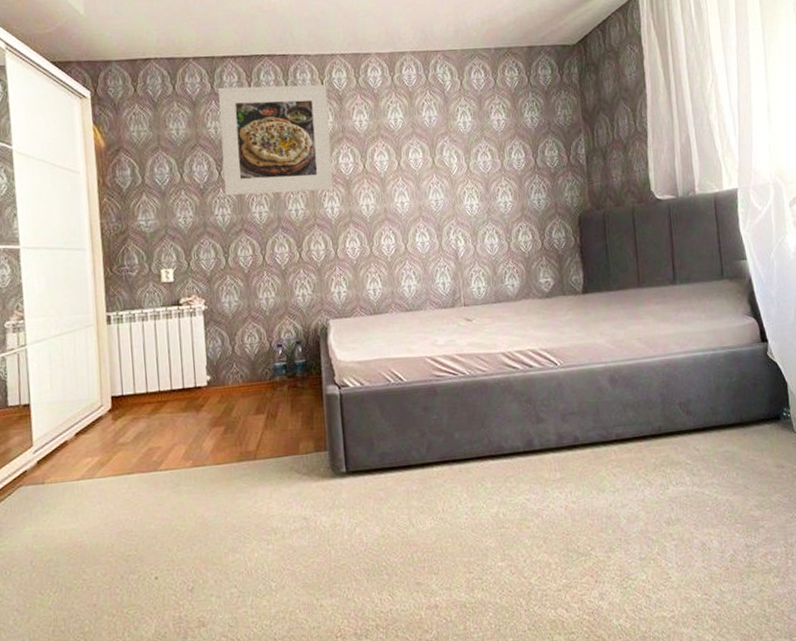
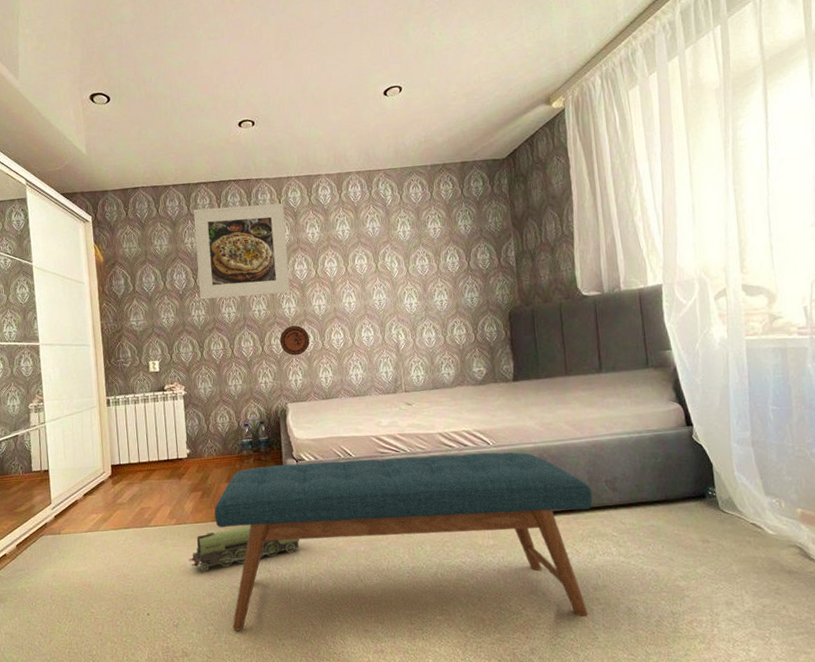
toy train: none [207,466,343,523] -> present [188,526,300,572]
bench: none [239,373,666,592] -> present [214,452,593,631]
decorative plate: none [320,228,356,264] -> present [279,325,310,356]

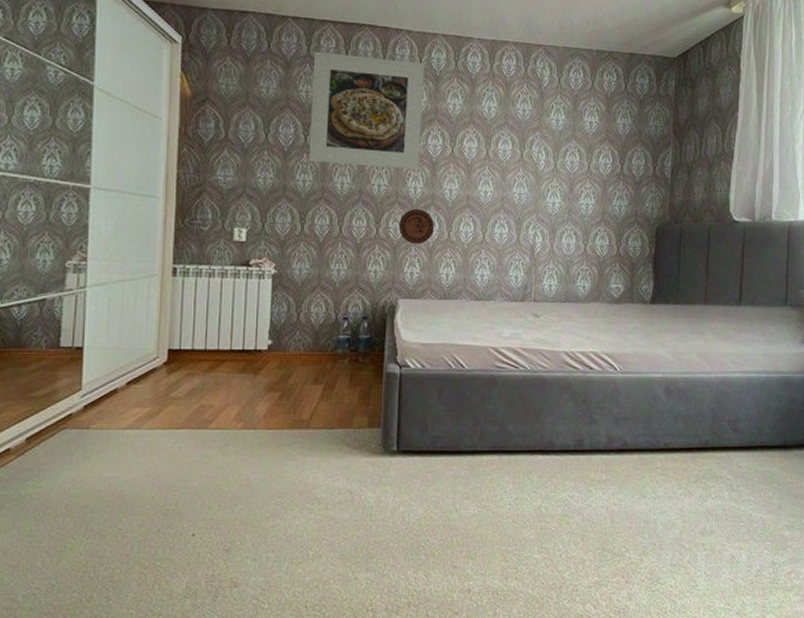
toy train: present [188,526,300,572] -> none [253,438,392,488]
bench: present [214,452,593,631] -> none [292,369,713,562]

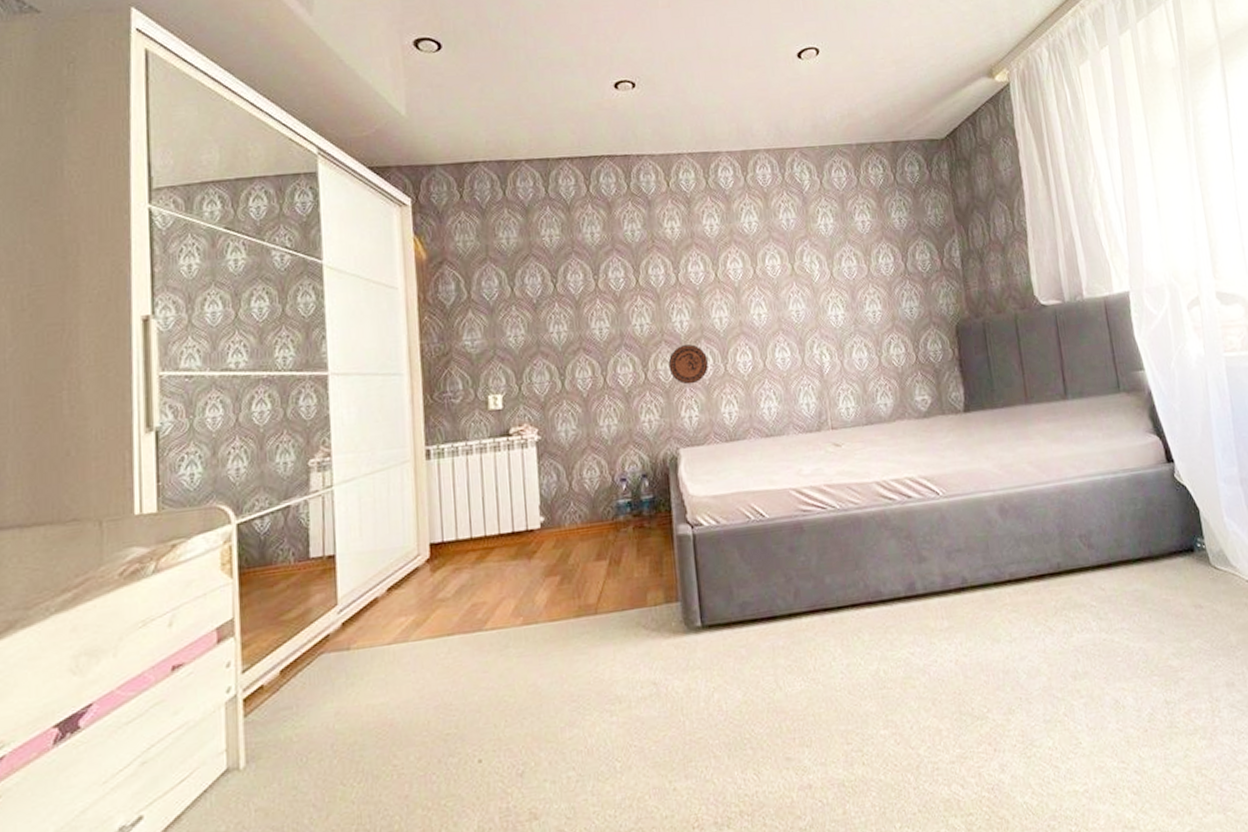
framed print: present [308,51,425,170] -> none [553,186,683,311]

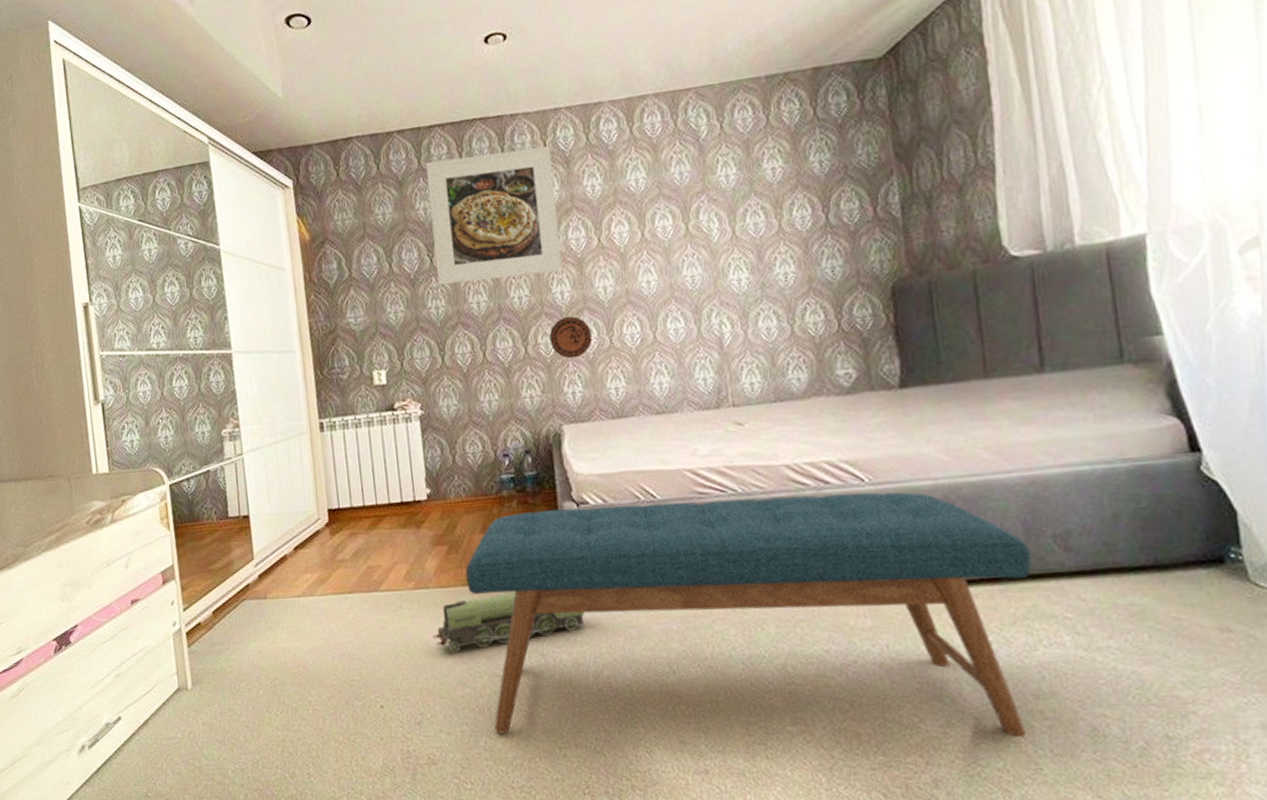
toy train: none [540,621,698,691] -> present [432,593,585,653]
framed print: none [553,186,683,311] -> present [425,146,563,285]
bench: none [578,503,1068,775] -> present [465,492,1031,737]

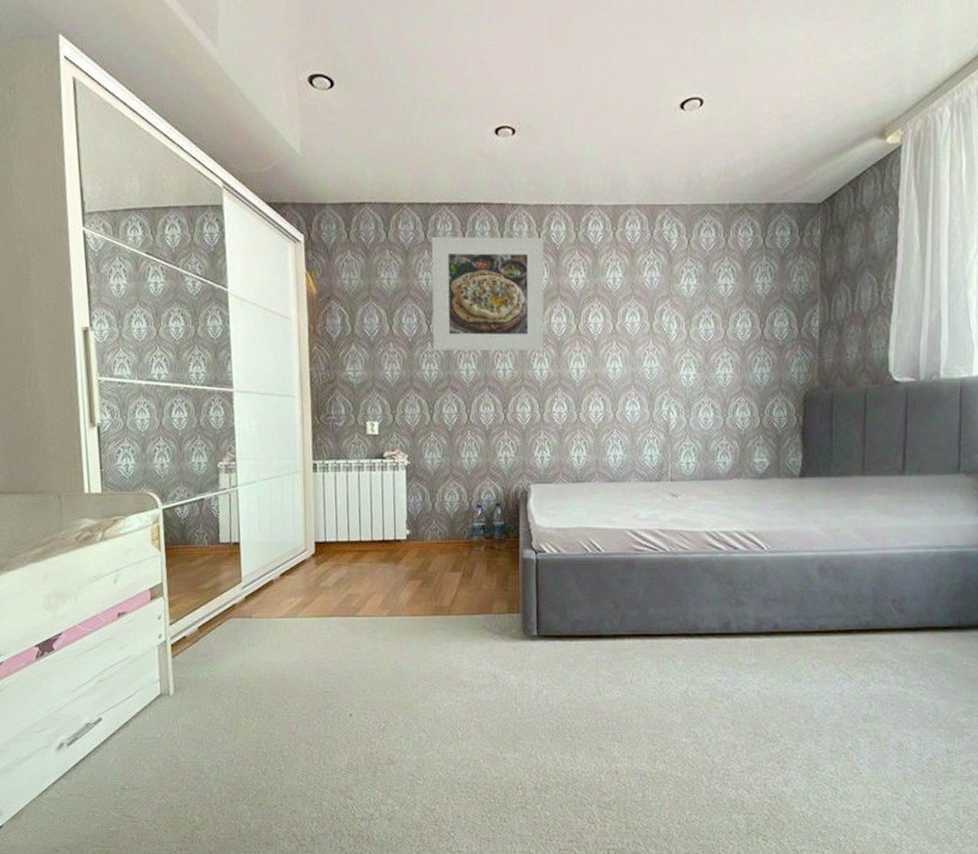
toy train: present [432,593,585,653] -> none [401,624,533,671]
bench: present [465,492,1031,737] -> none [434,555,875,749]
decorative plate: present [549,316,592,359] -> none [526,391,562,428]

